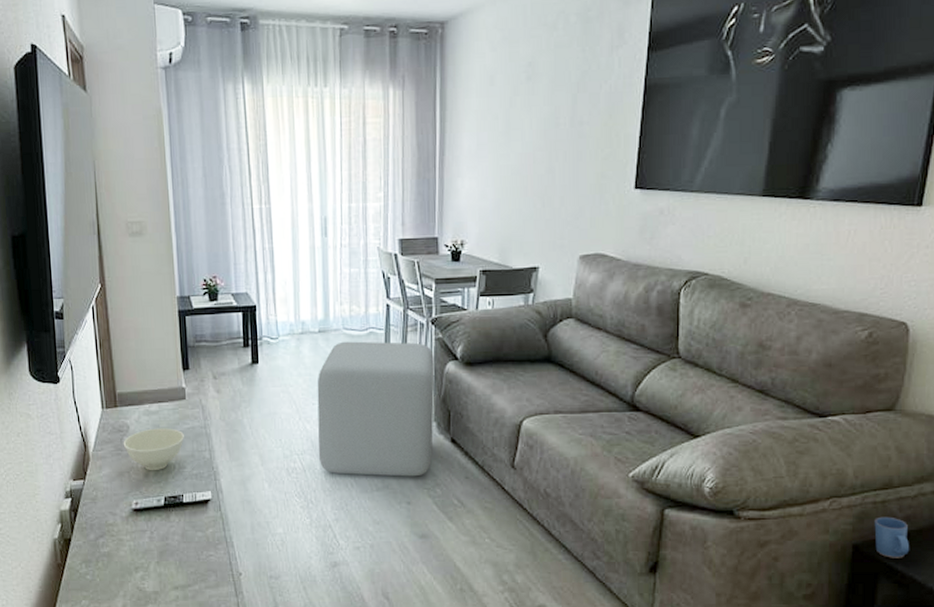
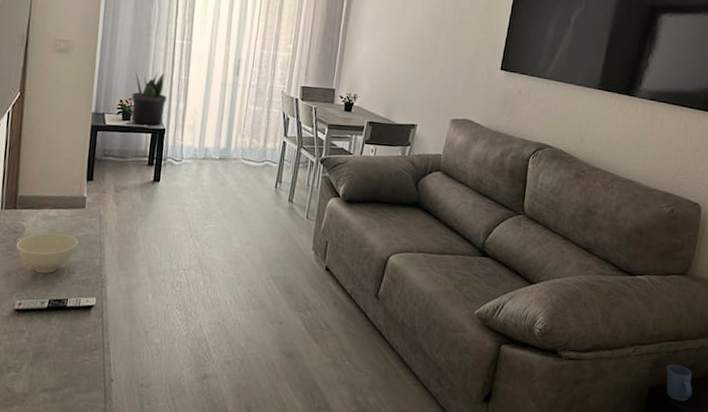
planter: none [214,244,253,303] -> present [131,70,167,125]
pouf: present [317,341,435,477] -> none [203,170,320,299]

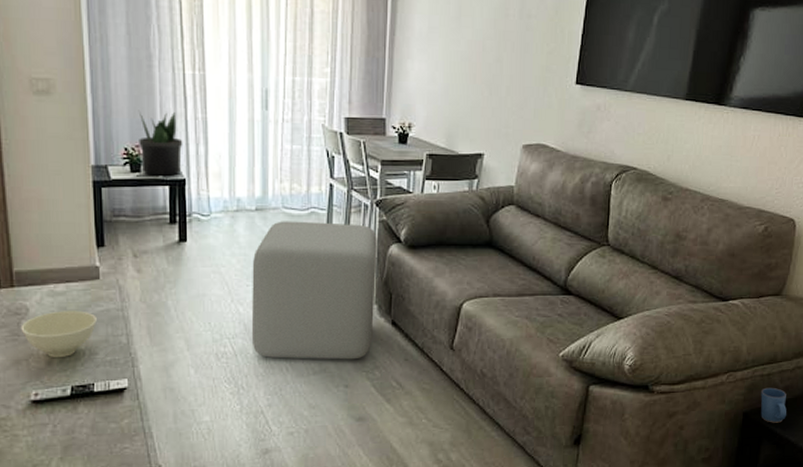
pouf: none [203,170,320,299] -> present [251,221,377,360]

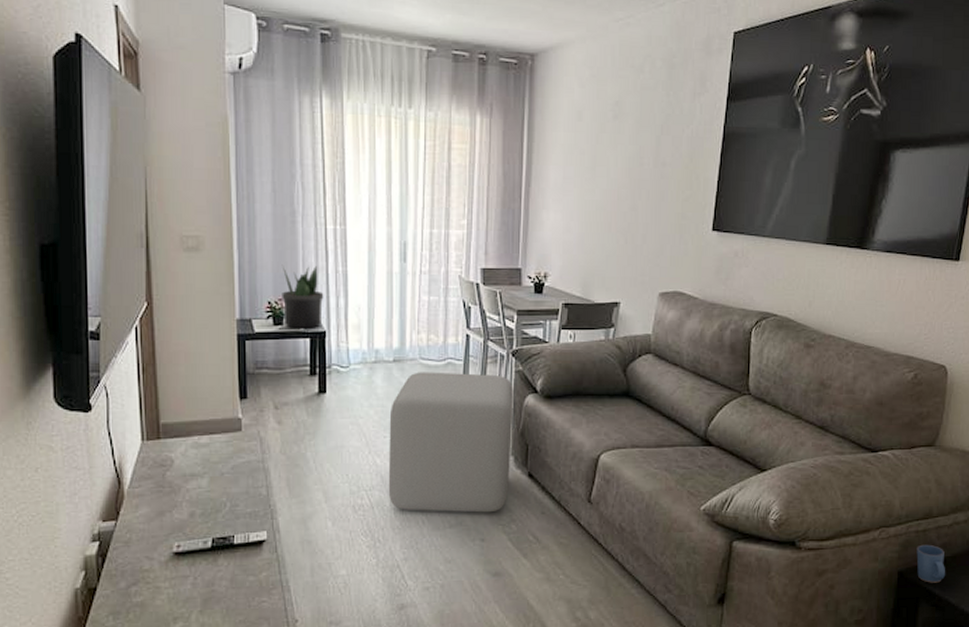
bowl: present [20,310,97,358] -> none [165,462,238,510]

